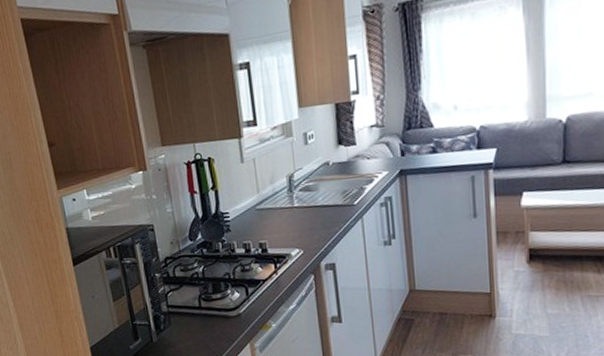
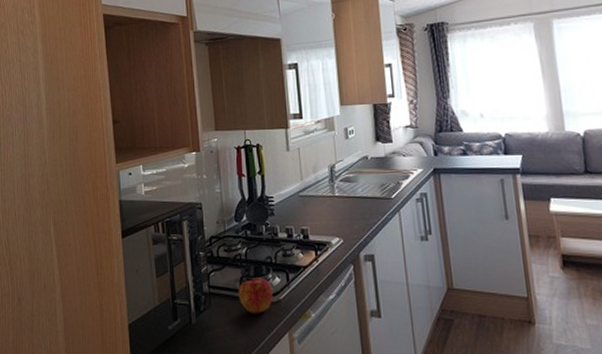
apple: none [197,294,233,329] -> present [238,278,273,314]

